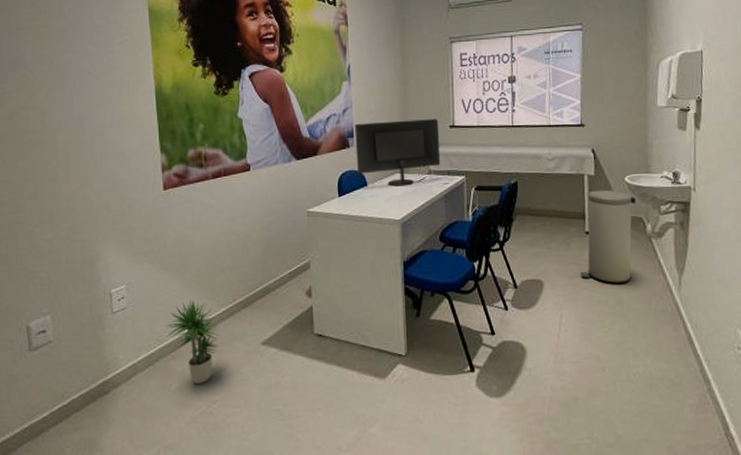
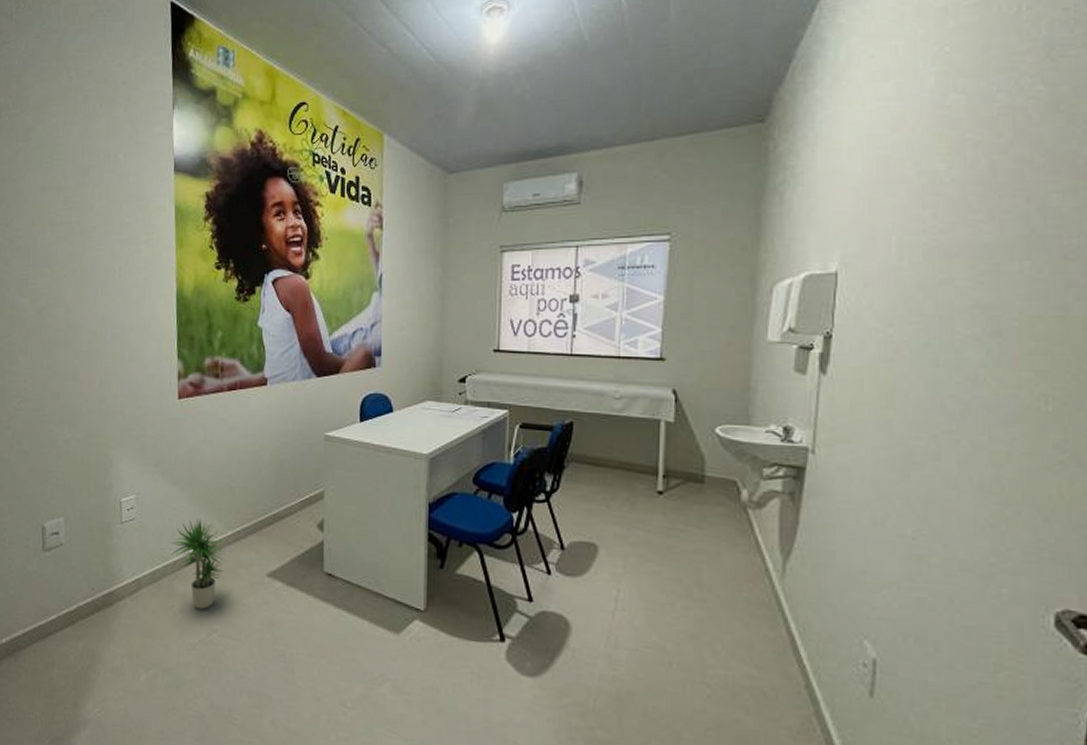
computer monitor: present [355,119,441,186] -> none [382,340,481,416]
pedal bin: present [581,189,637,285] -> none [647,440,730,562]

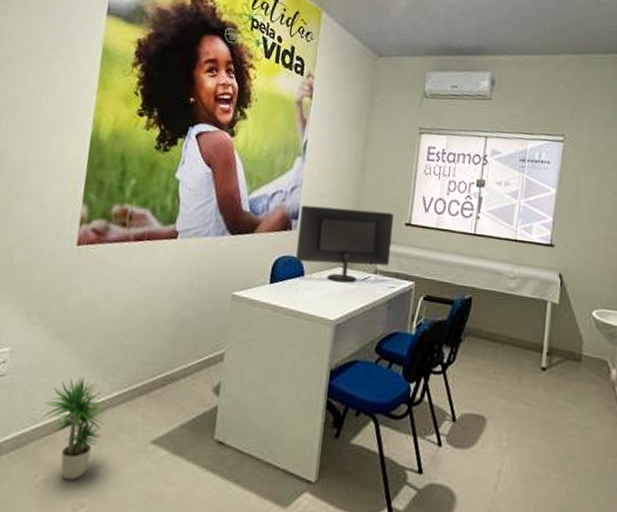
computer monitor: none [382,340,481,416] -> present [296,205,395,283]

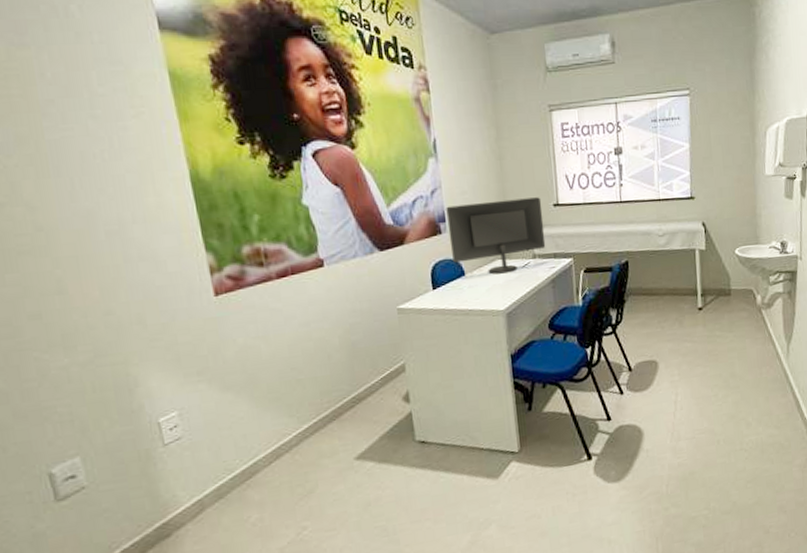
potted plant: present [43,376,108,480] -> none [233,419,305,512]

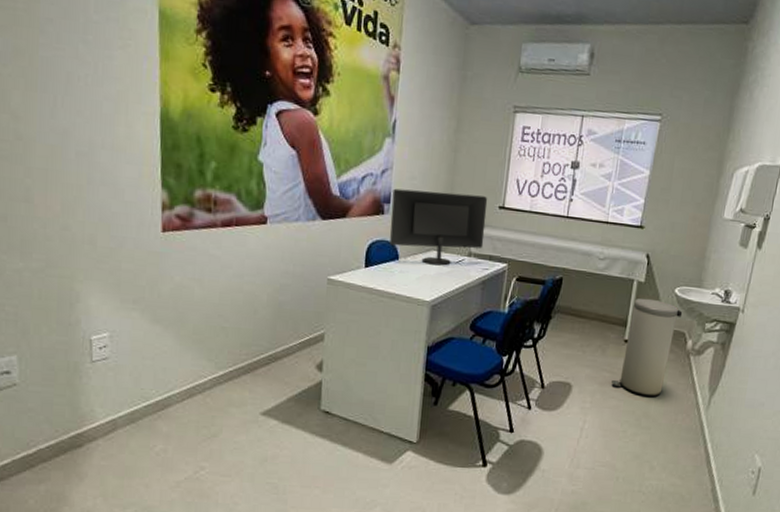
pedal bin: none [694,263,747,359] -> present [611,298,683,398]

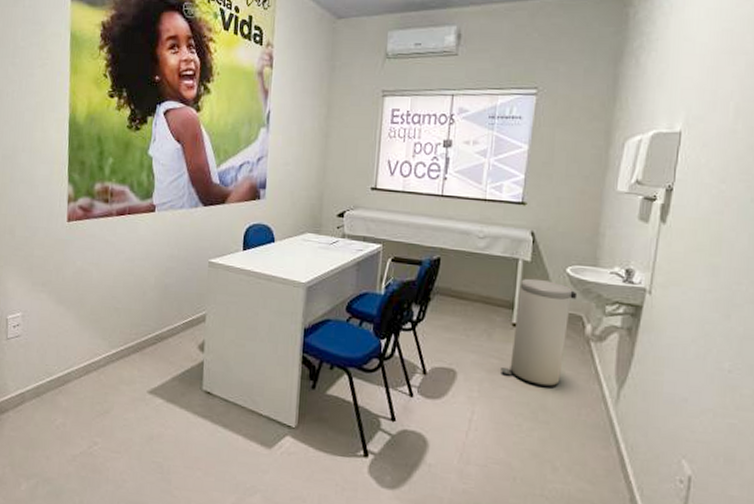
computer monitor: present [390,188,488,266] -> none [265,174,360,248]

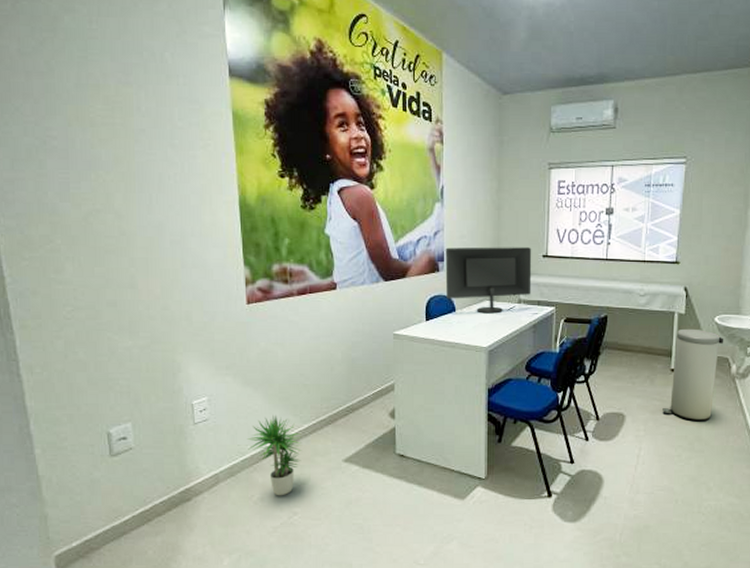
potted plant: none [55,336,108,423] -> present [246,414,302,496]
computer monitor: none [265,174,360,248] -> present [445,247,532,314]

